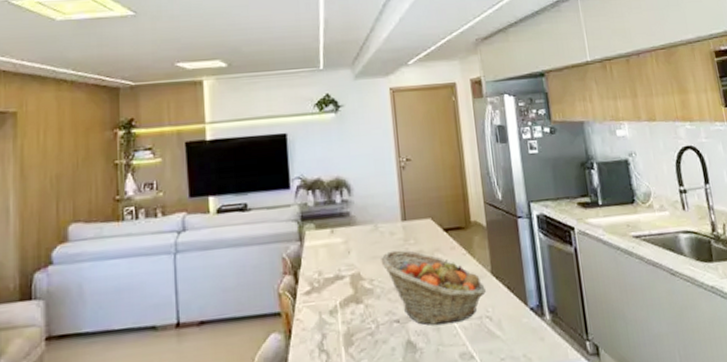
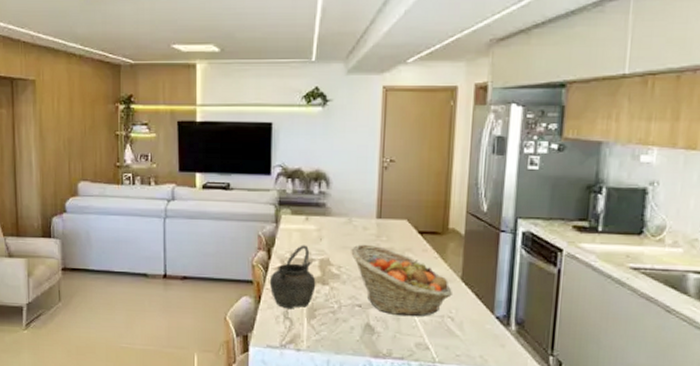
kettle: none [299,261,350,340] -> present [269,245,316,309]

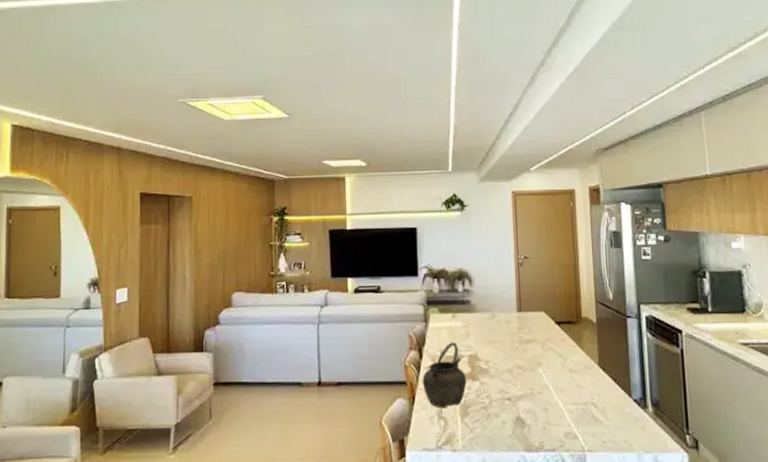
fruit basket: present [351,244,452,317] -> none [497,337,592,407]

